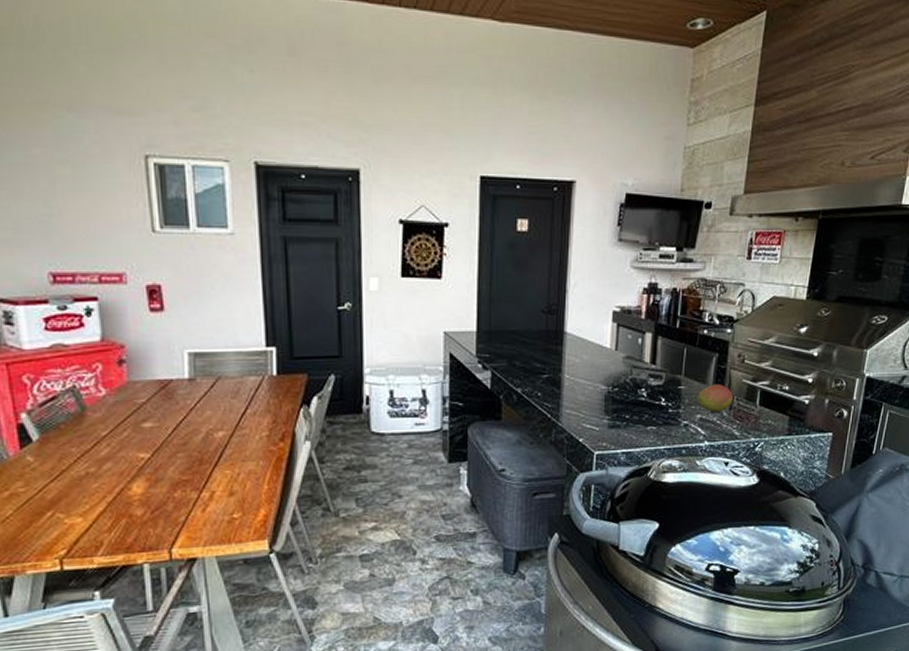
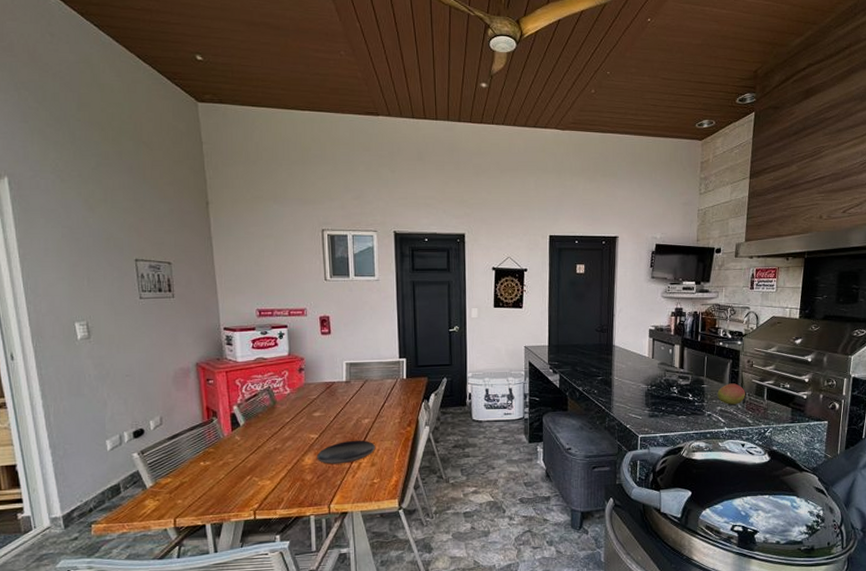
plate: none [148,460,236,495] -> present [316,440,376,465]

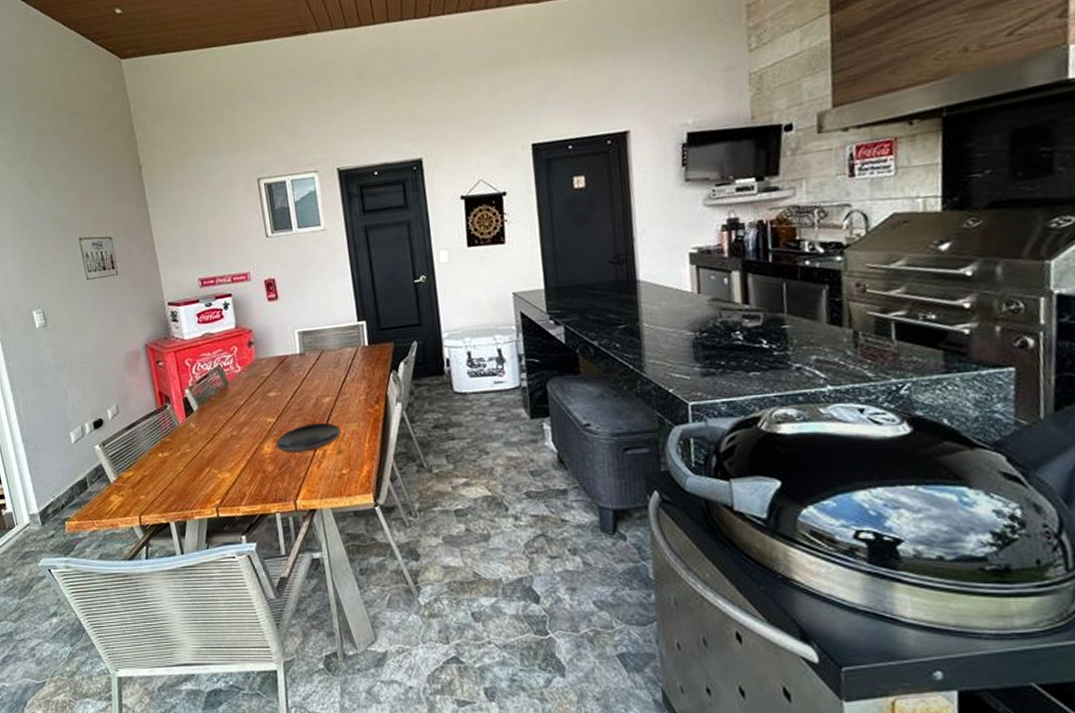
fruit: present [717,383,745,406] -> none [809,319,858,352]

